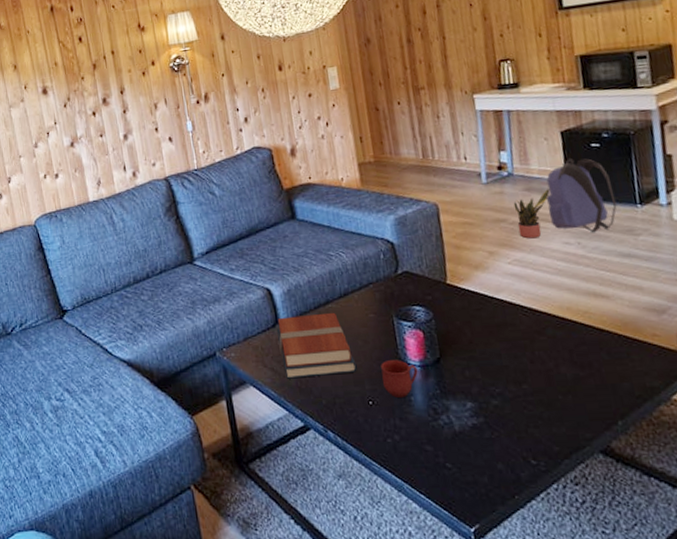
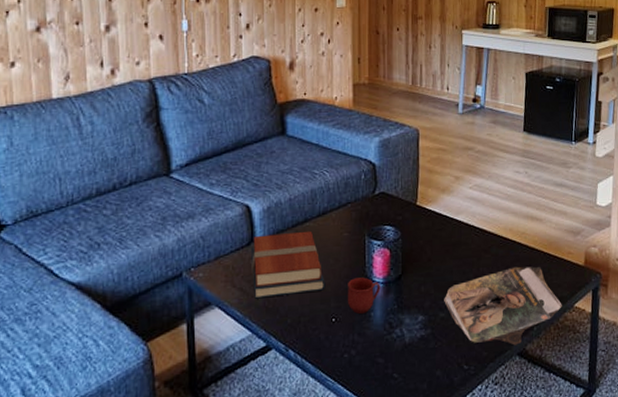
magazine: none [494,350,655,441] -> present [444,266,562,346]
potted plant: present [513,189,550,239] -> none [481,123,511,167]
backpack: present [545,157,617,233] -> none [506,96,558,164]

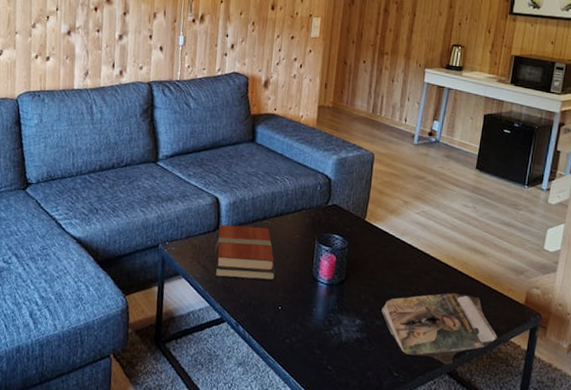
mug: present [347,277,381,315] -> none [293,275,324,308]

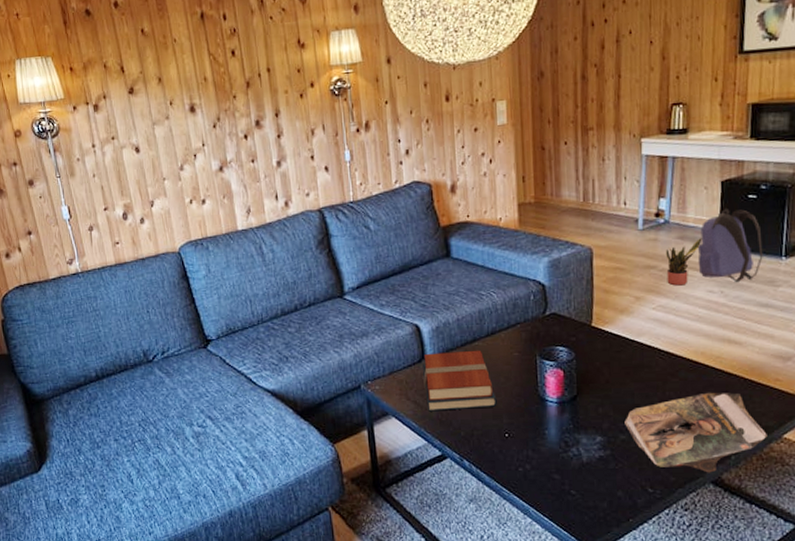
potted plant: none [431,159,464,197] -> present [665,238,702,286]
backpack: none [458,137,511,202] -> present [697,208,763,283]

